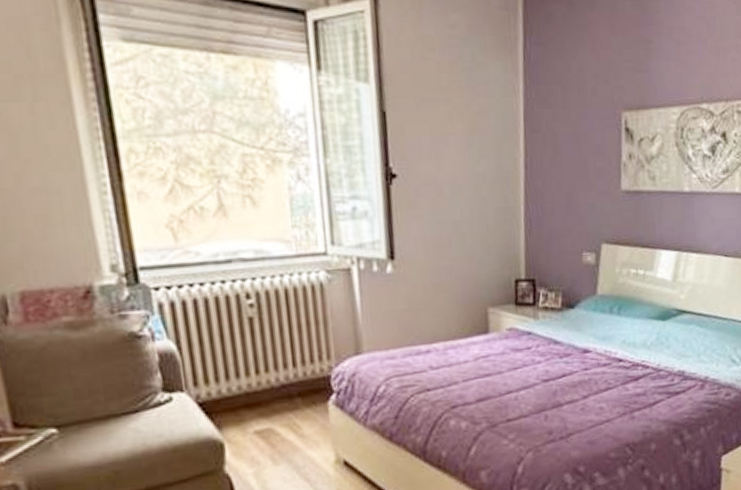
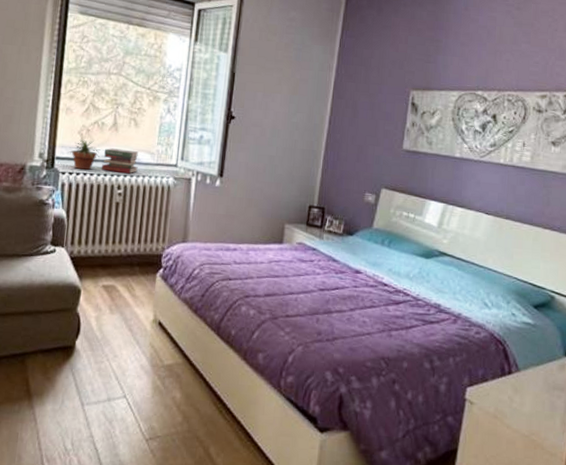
potted plant: none [156,234,213,279] -> present [68,140,104,170]
books: none [212,241,271,276] -> present [101,148,138,174]

